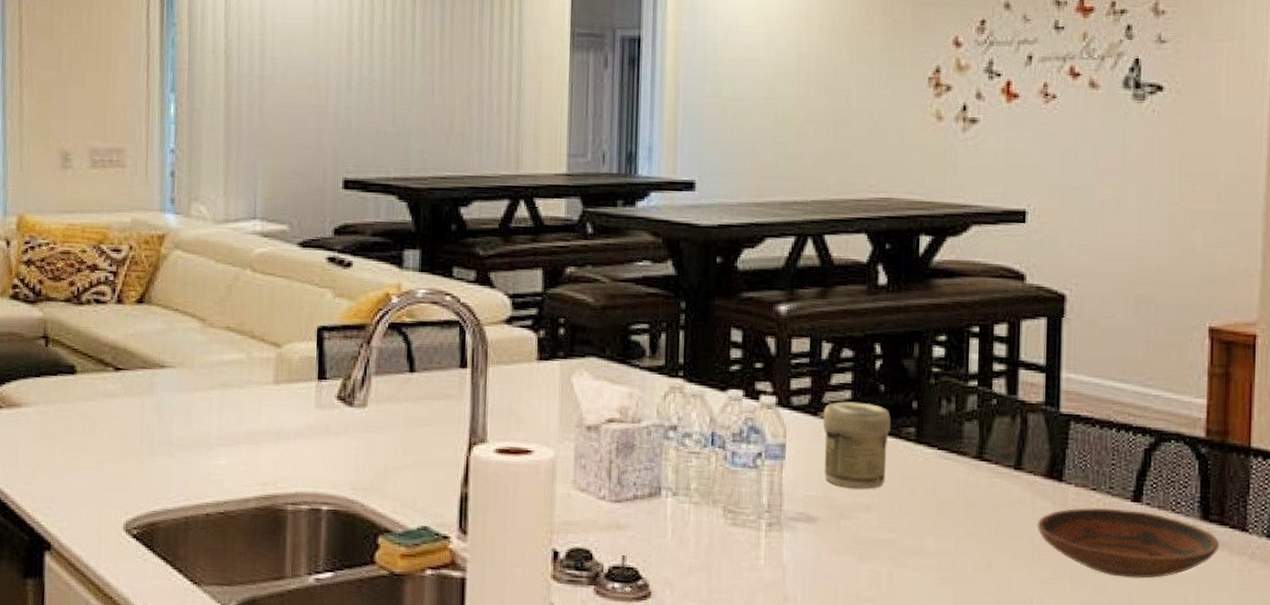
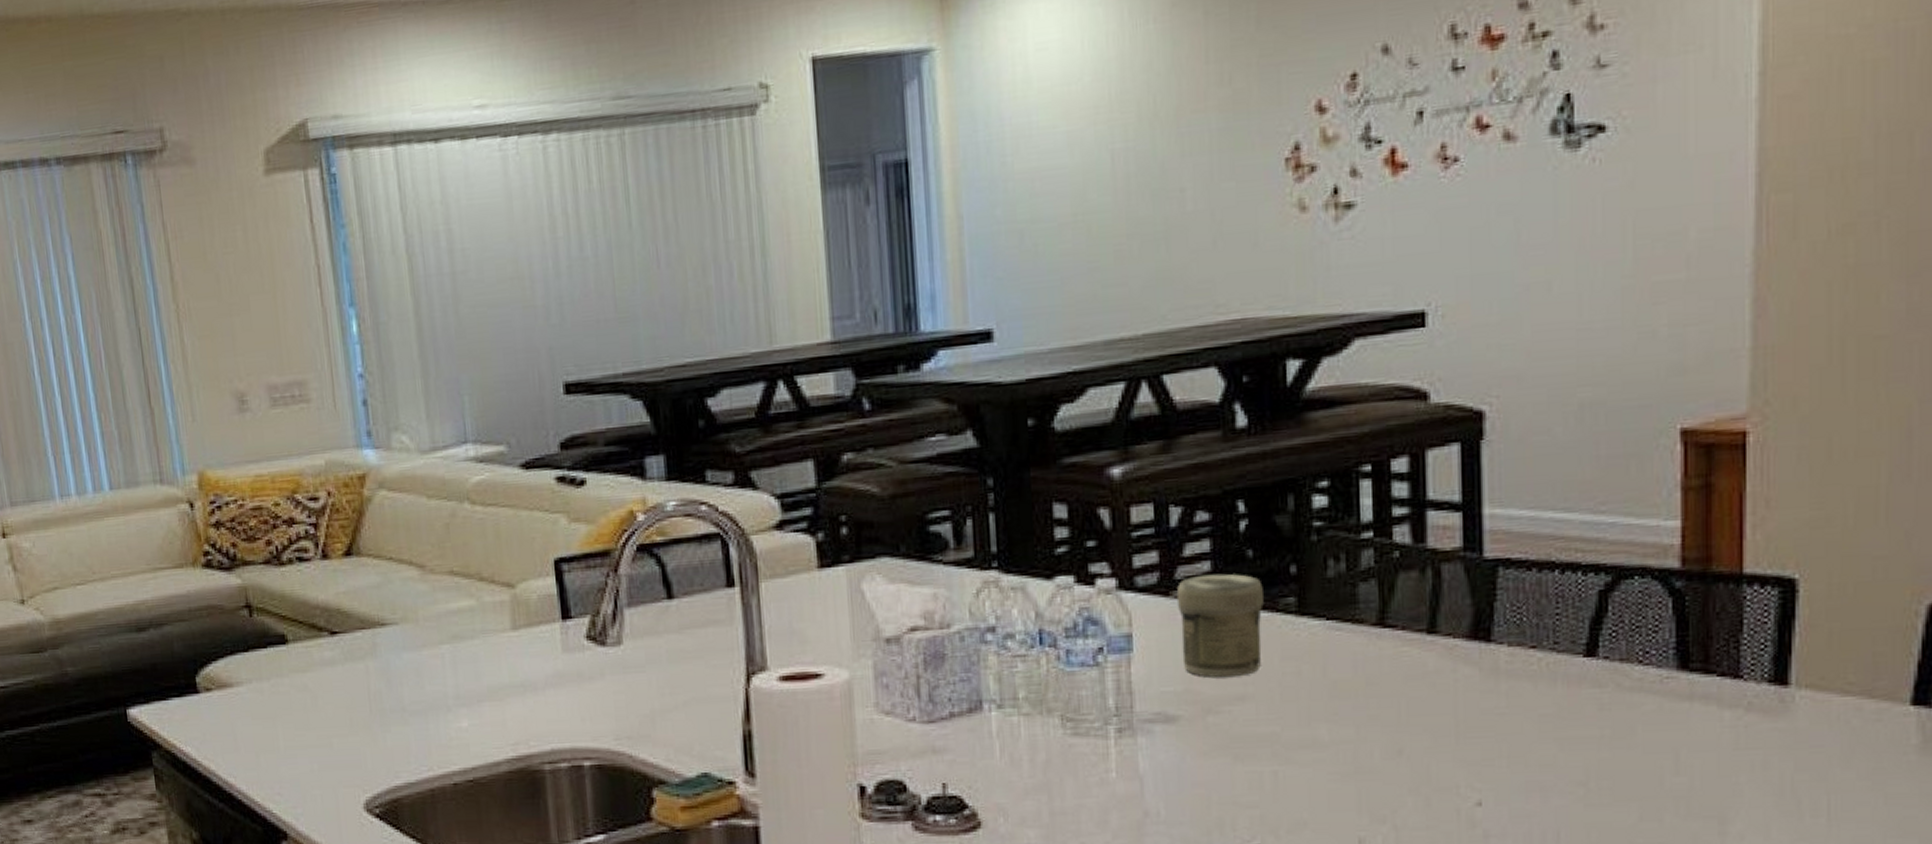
bowl: present [1036,508,1219,579] -> none [1460,666,1703,750]

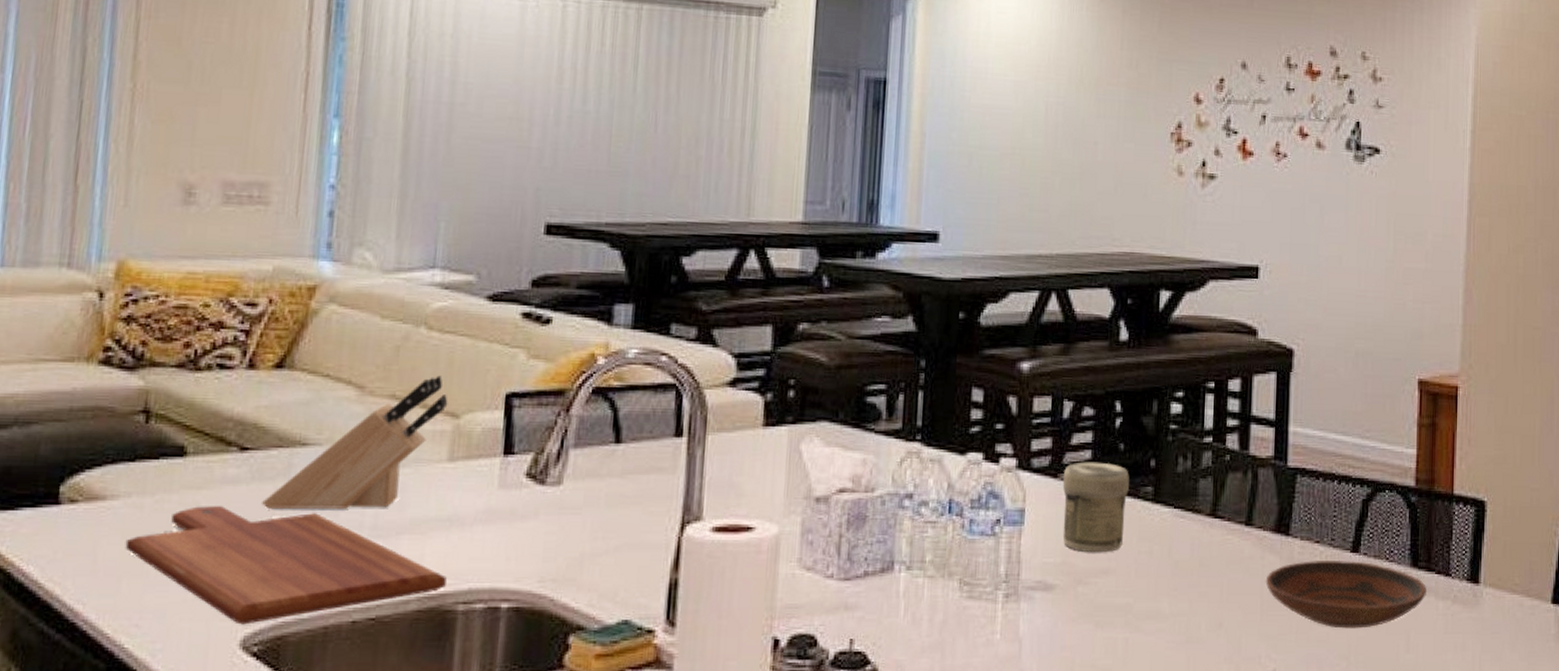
cutting board: none [255,686,530,790] -> present [125,506,447,625]
knife block: none [358,548,502,685] -> present [262,375,448,509]
bowl: none [1460,666,1703,750] -> present [1265,559,1426,629]

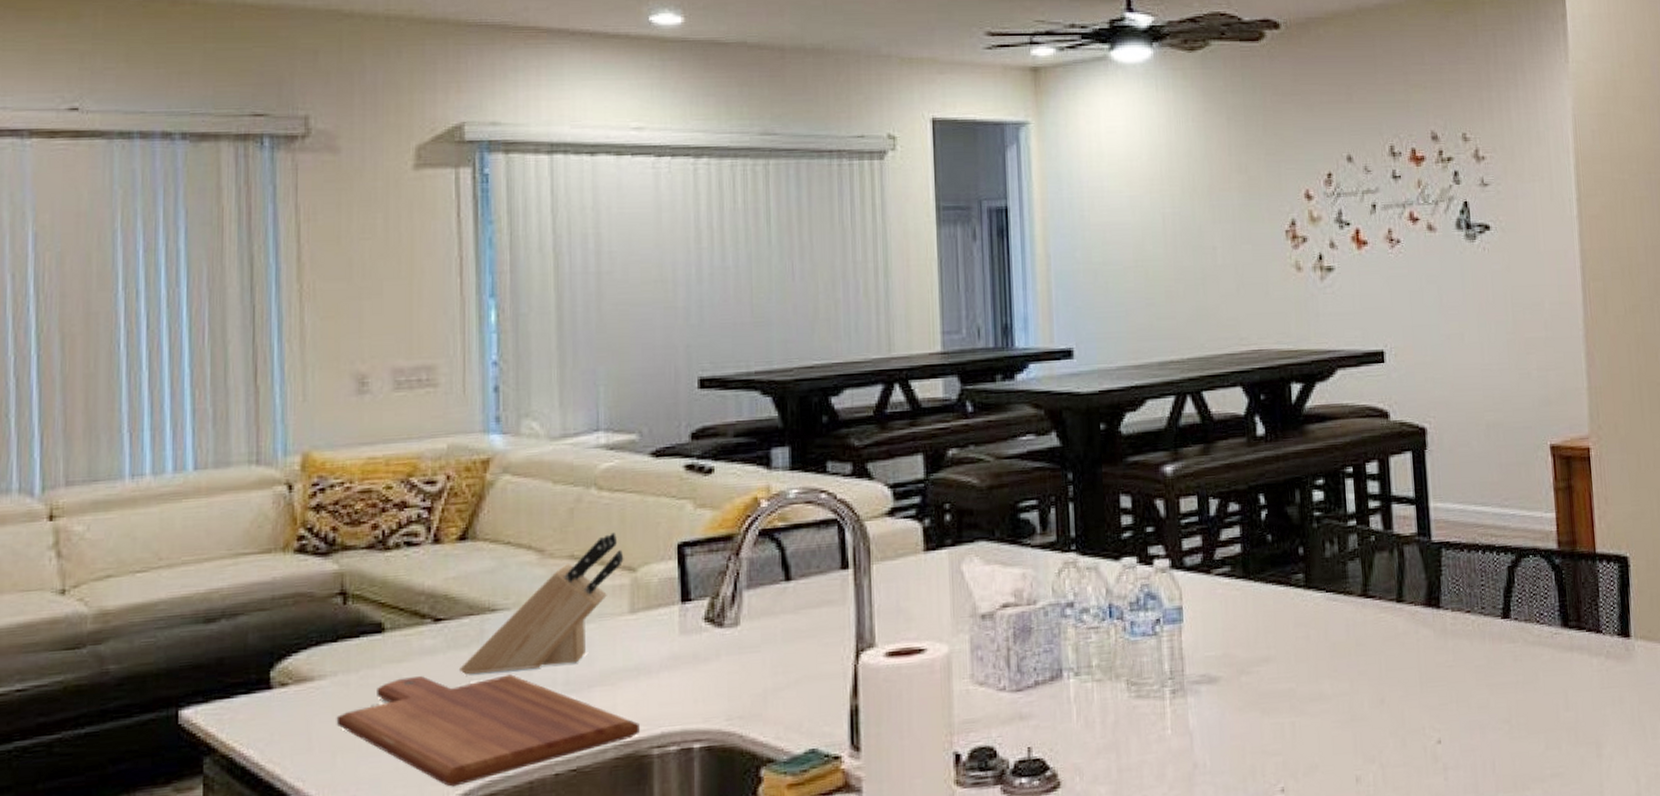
jar: present [1062,462,1129,553] -> none [1215,554,1281,643]
bowl: present [1265,559,1426,629] -> none [1421,627,1580,693]

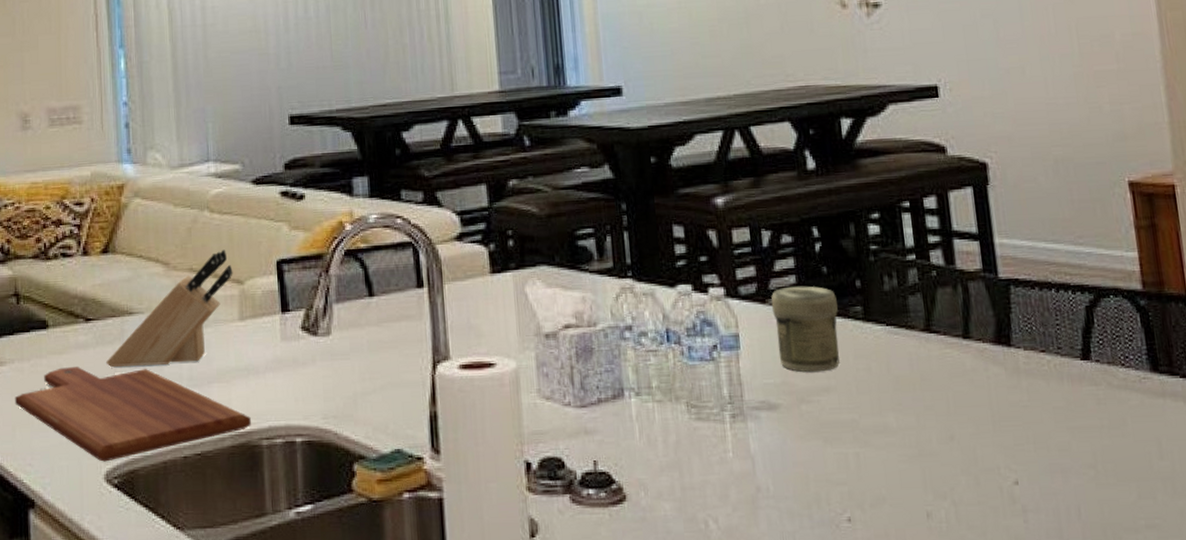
jar: none [1215,554,1281,643] -> present [771,285,840,373]

